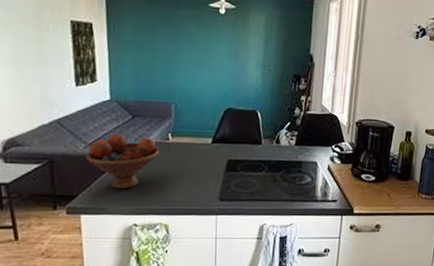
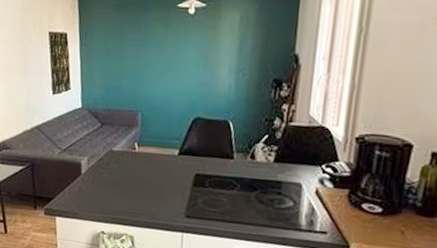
fruit bowl: present [86,133,160,190] -> none [61,141,126,197]

